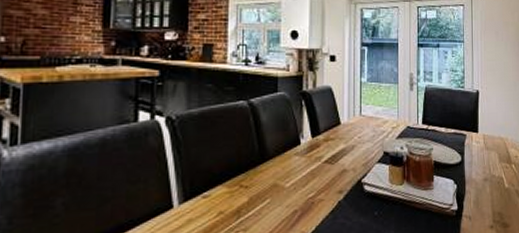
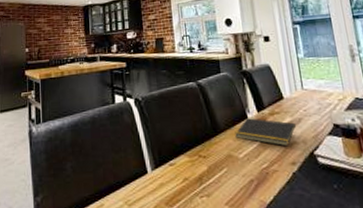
notepad: none [284,144,348,175] -> present [235,118,296,147]

